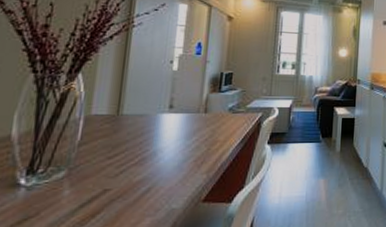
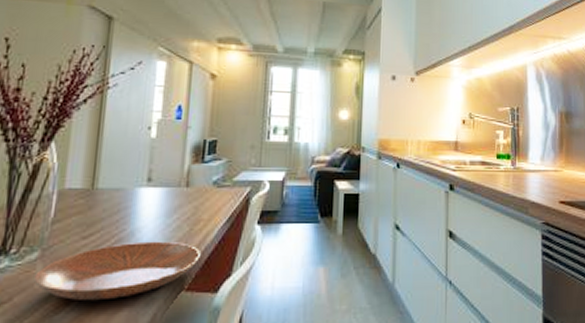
bowl: none [61,159,217,213] -> present [34,241,200,301]

